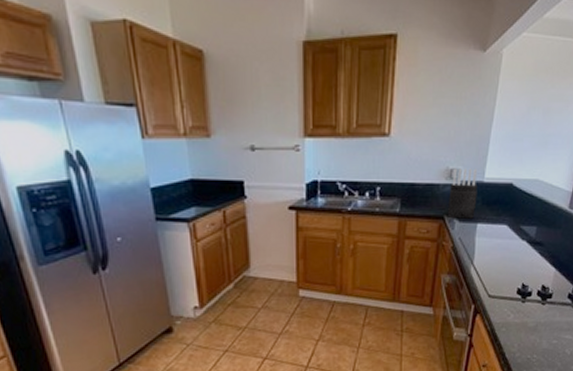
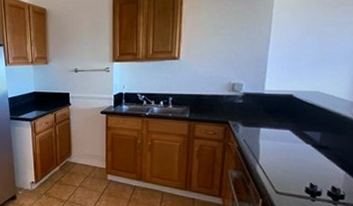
knife block: present [447,168,478,219] -> none [231,82,259,124]

